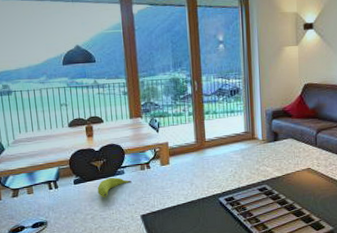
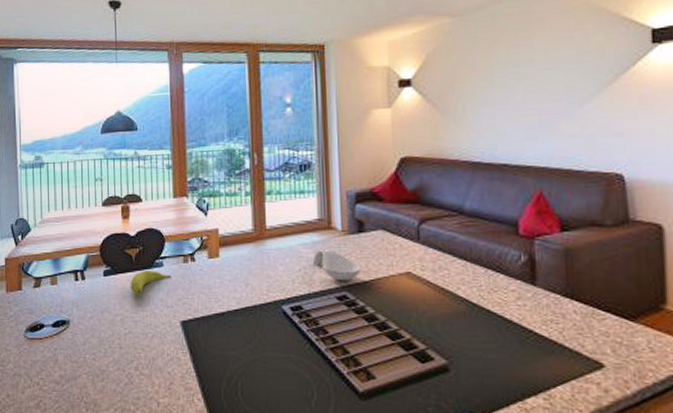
spoon rest: none [241,154,277,177] -> present [312,248,362,281]

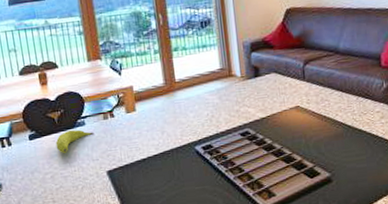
spoon rest: present [312,248,362,281] -> none [218,93,260,120]

